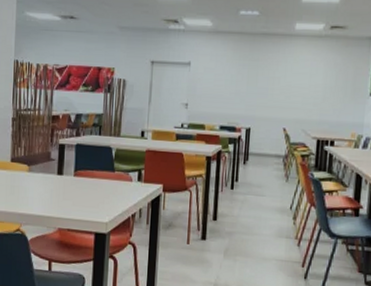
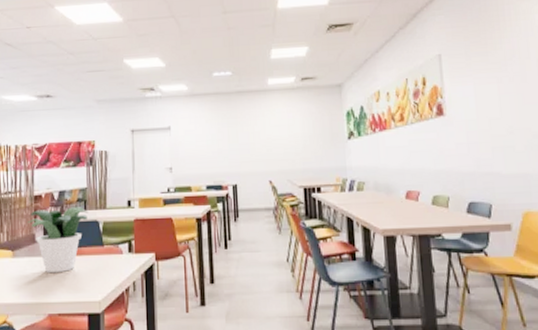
potted plant: none [44,130,103,192] -> present [28,207,89,274]

